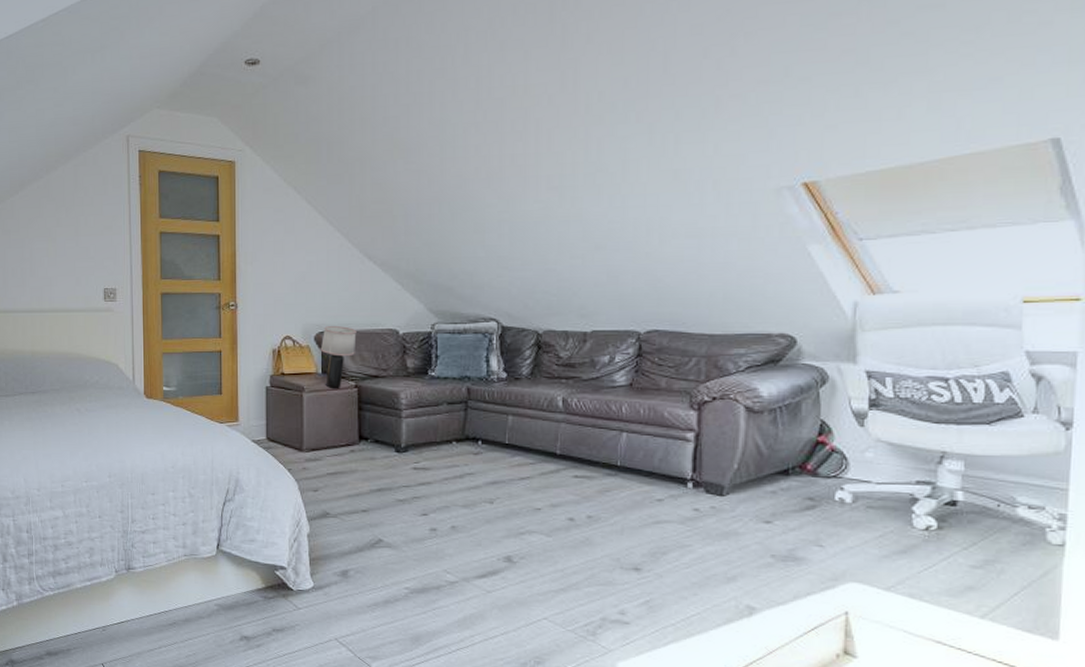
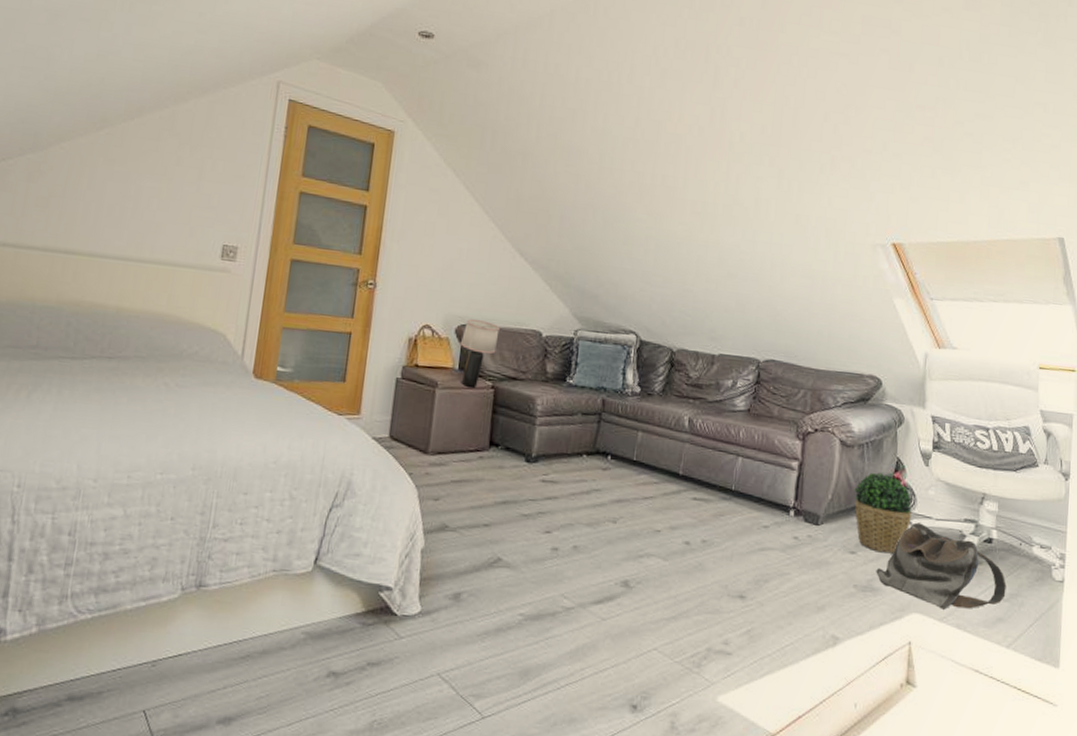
potted plant: none [766,437,843,522] -> present [854,472,912,554]
backpack: none [799,488,979,578] -> present [876,522,1006,610]

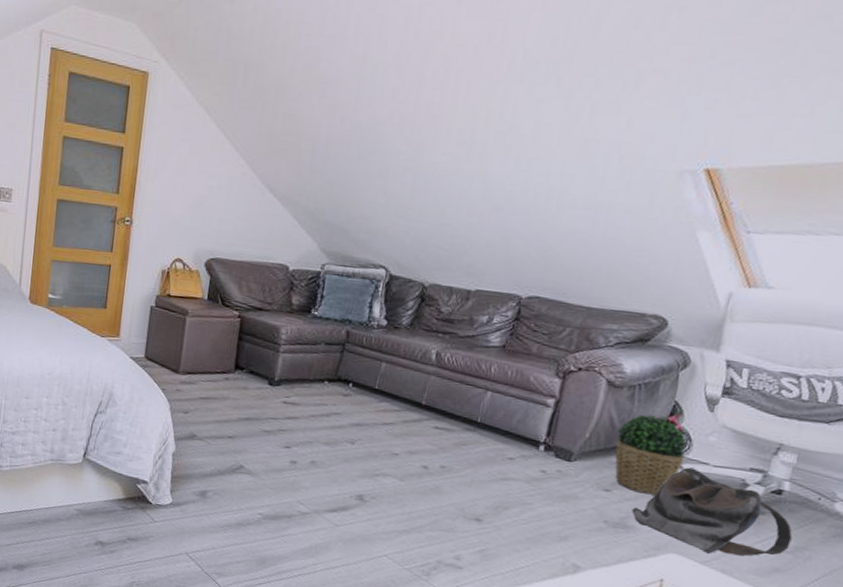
table lamp: present [460,319,500,387] -> none [209,253,248,316]

